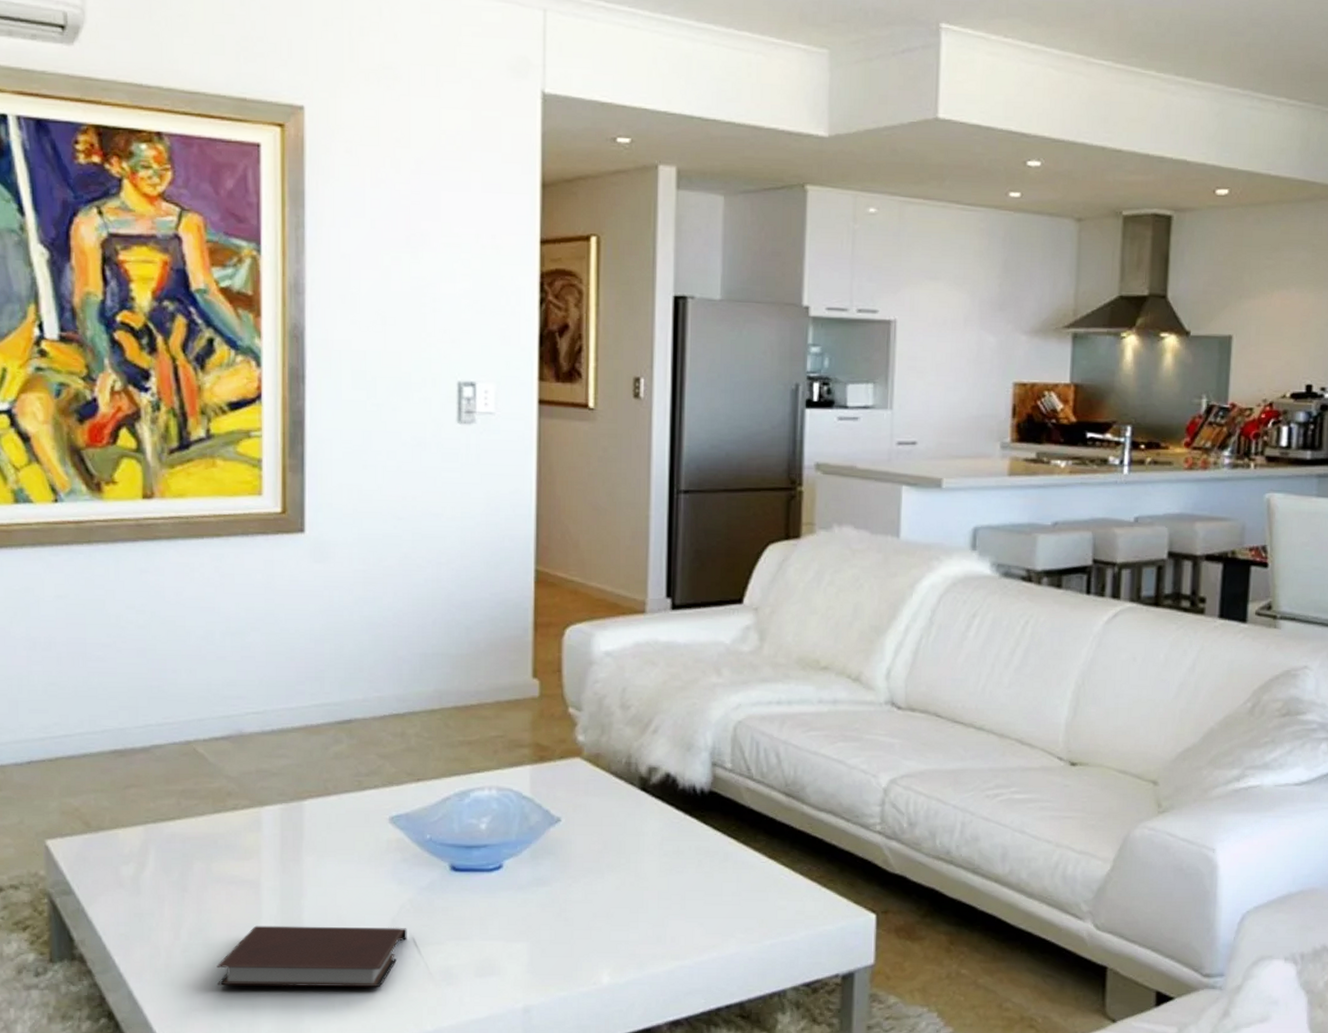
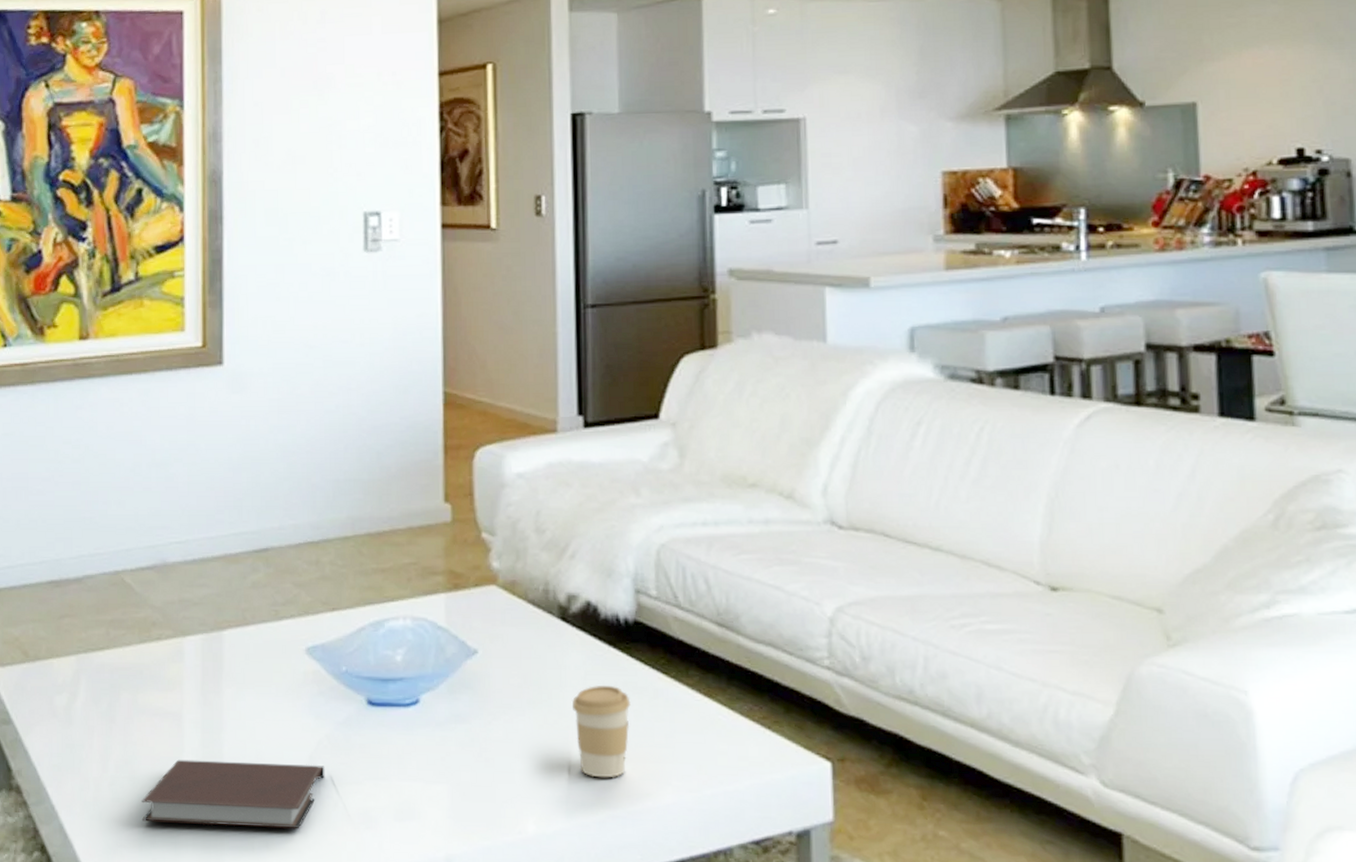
coffee cup: none [648,849,702,933] -> present [571,685,631,778]

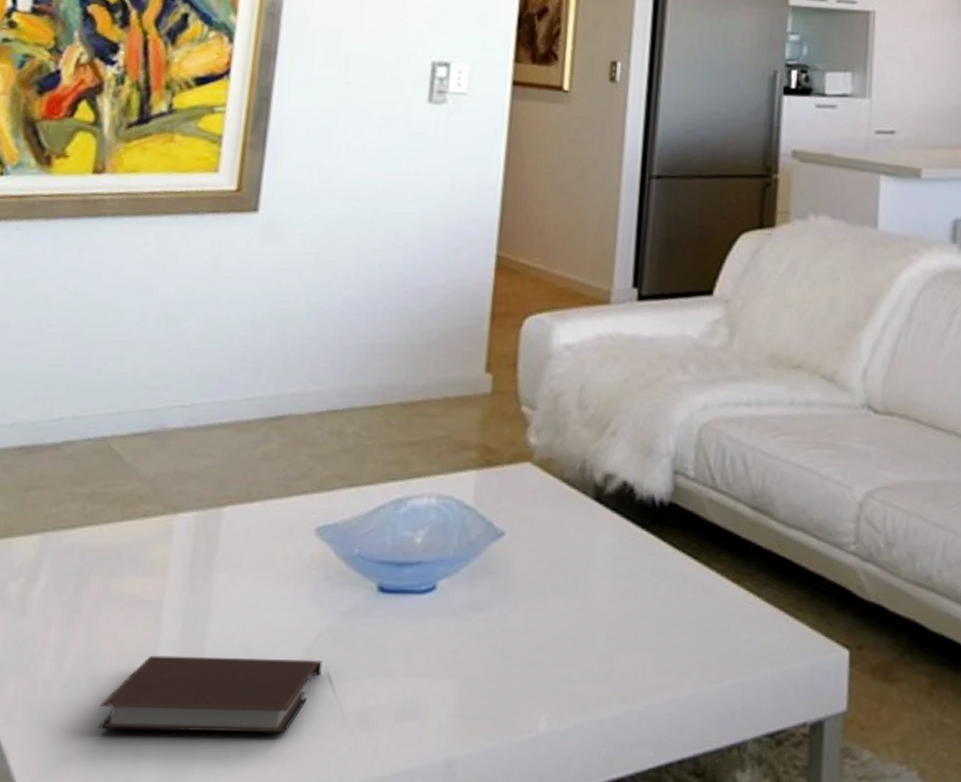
coffee cup: present [571,685,631,778] -> none [597,570,659,670]

